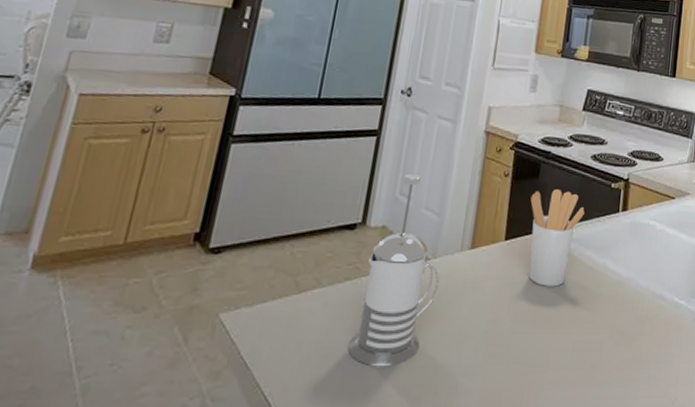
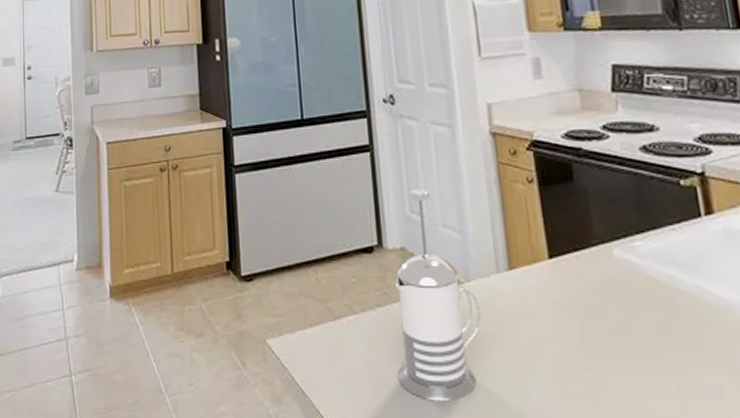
utensil holder: present [529,189,585,287] -> none [569,193,649,314]

